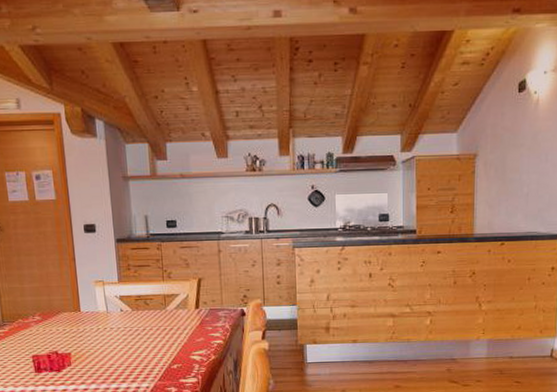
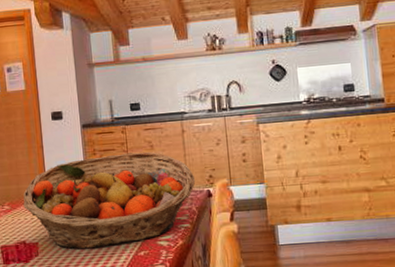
fruit basket: none [55,269,230,362] -> present [23,152,196,250]

